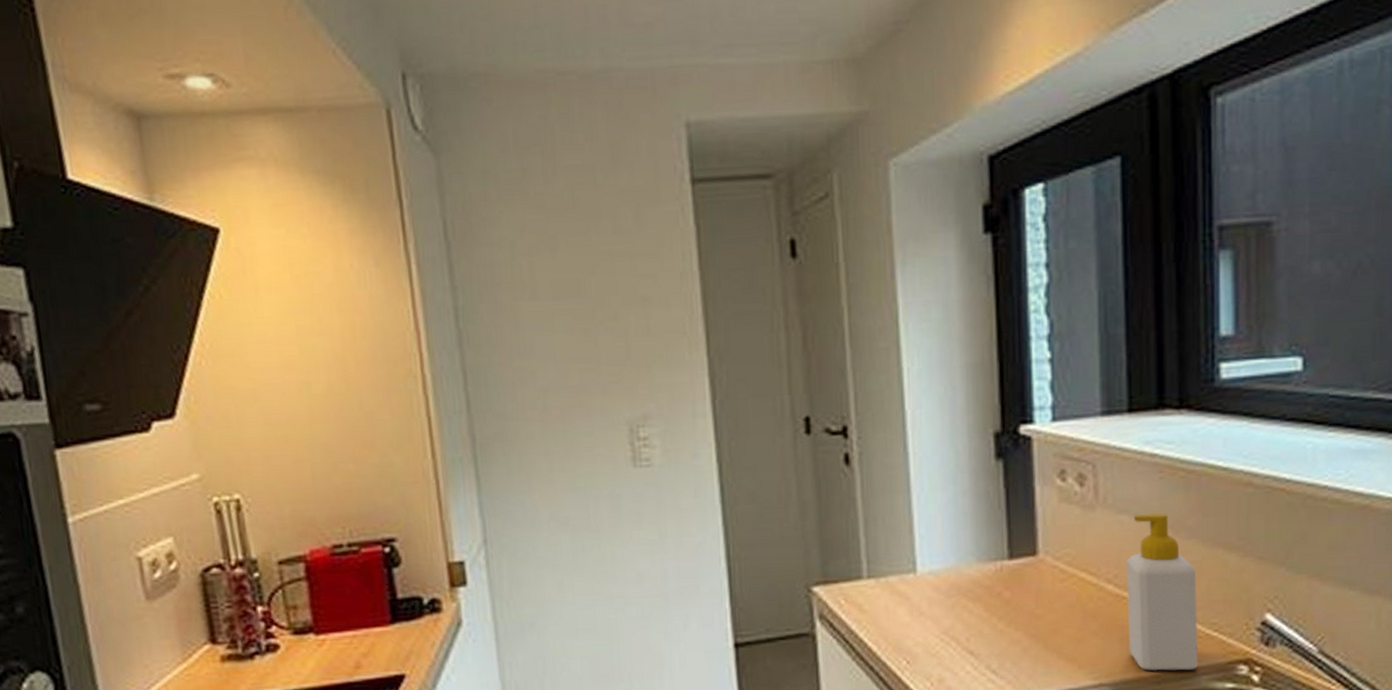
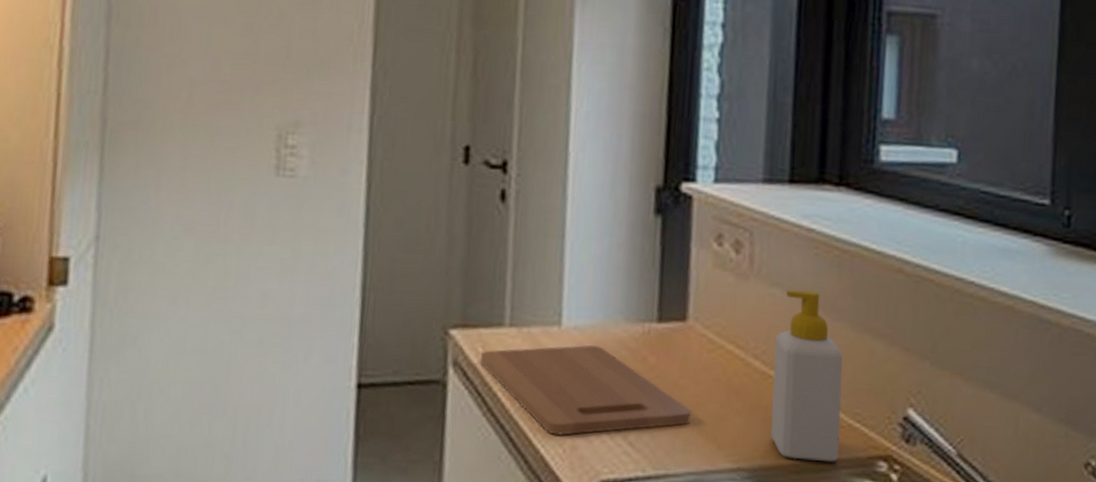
cutting board: none [843,587,1050,671] -> present [480,345,691,435]

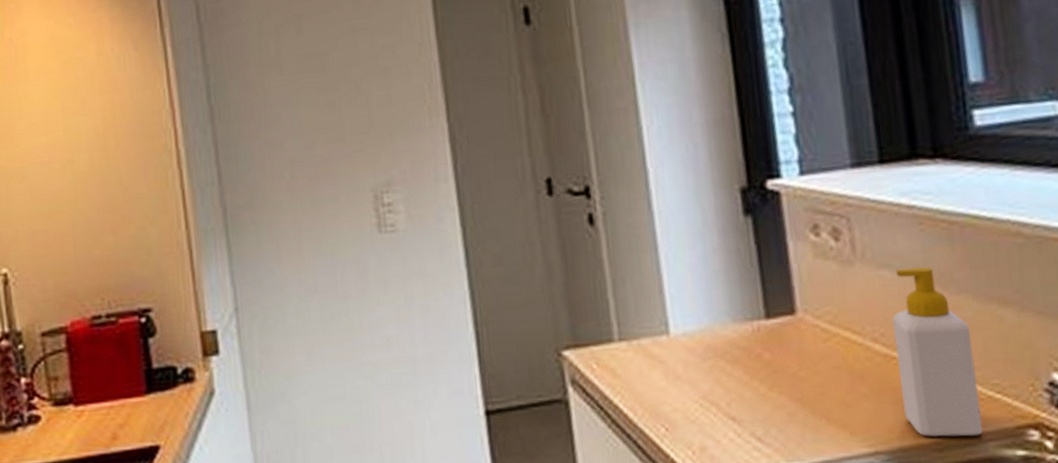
cutting board: present [480,345,691,435] -> none [595,349,817,439]

